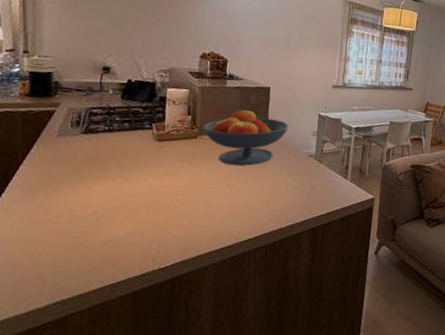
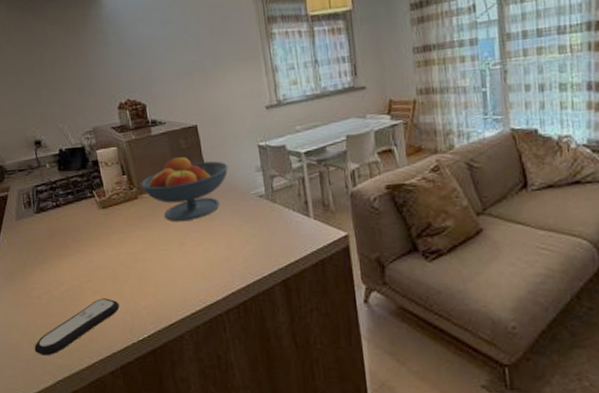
remote control: none [36,224,149,275] -> present [34,298,120,355]

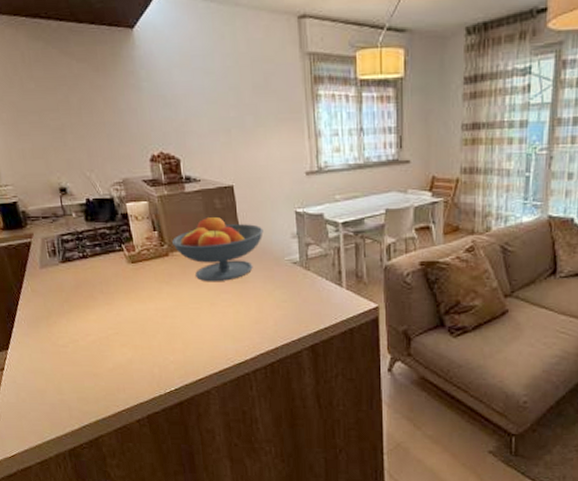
remote control: present [34,298,120,355] -> none [60,351,147,401]

